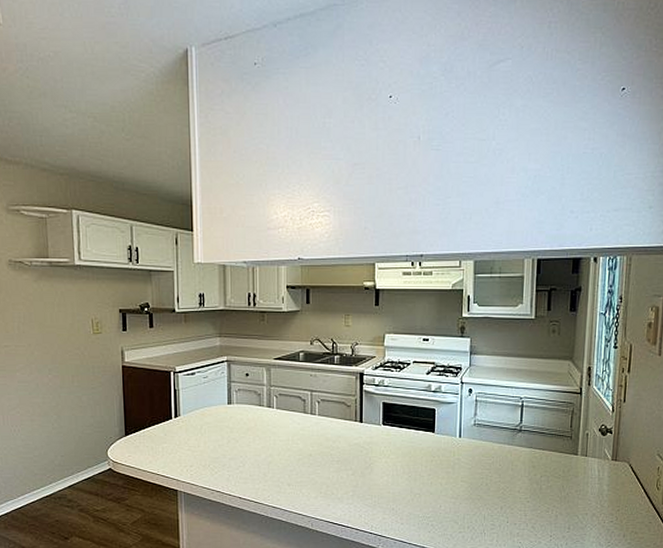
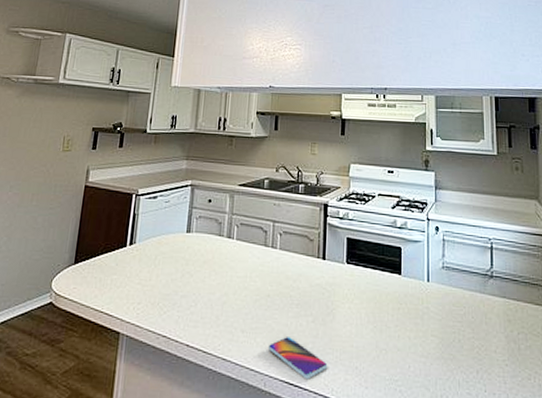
smartphone: none [312,488,367,520] -> present [268,337,328,380]

